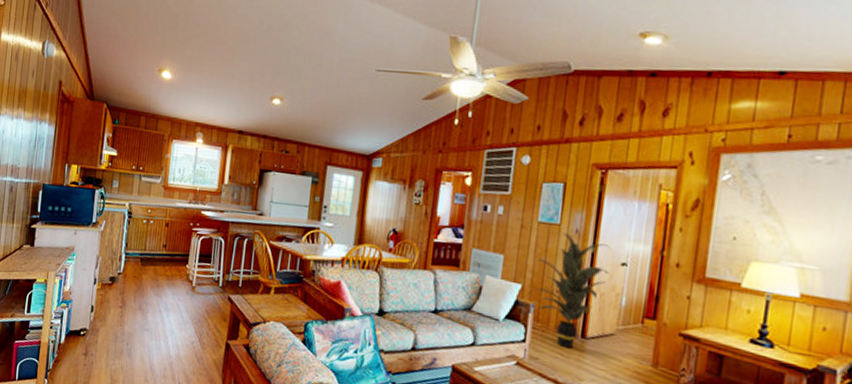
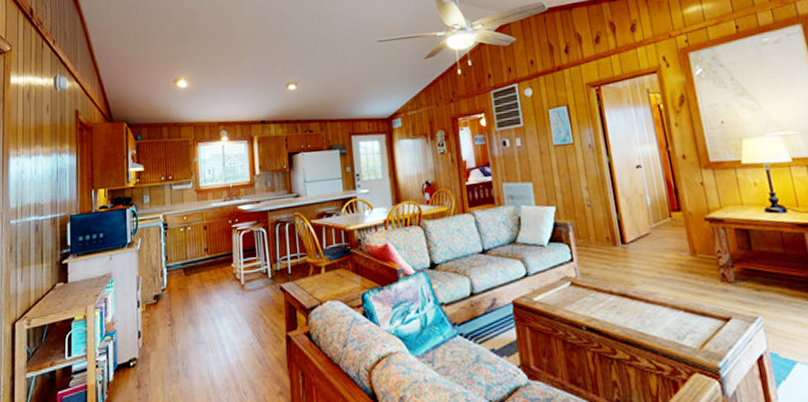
indoor plant: present [537,233,610,350] -> none [563,150,628,258]

